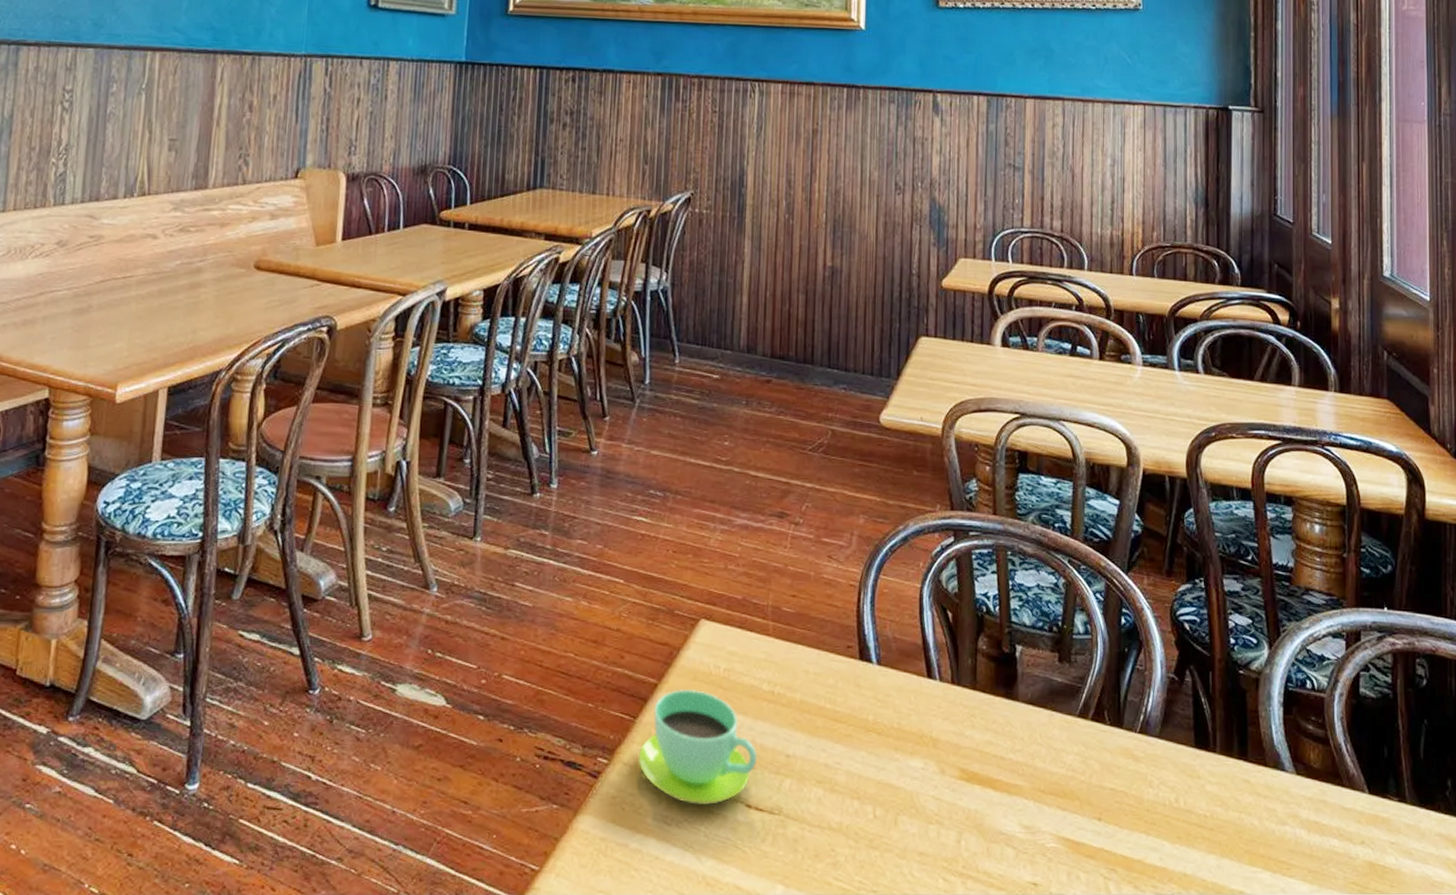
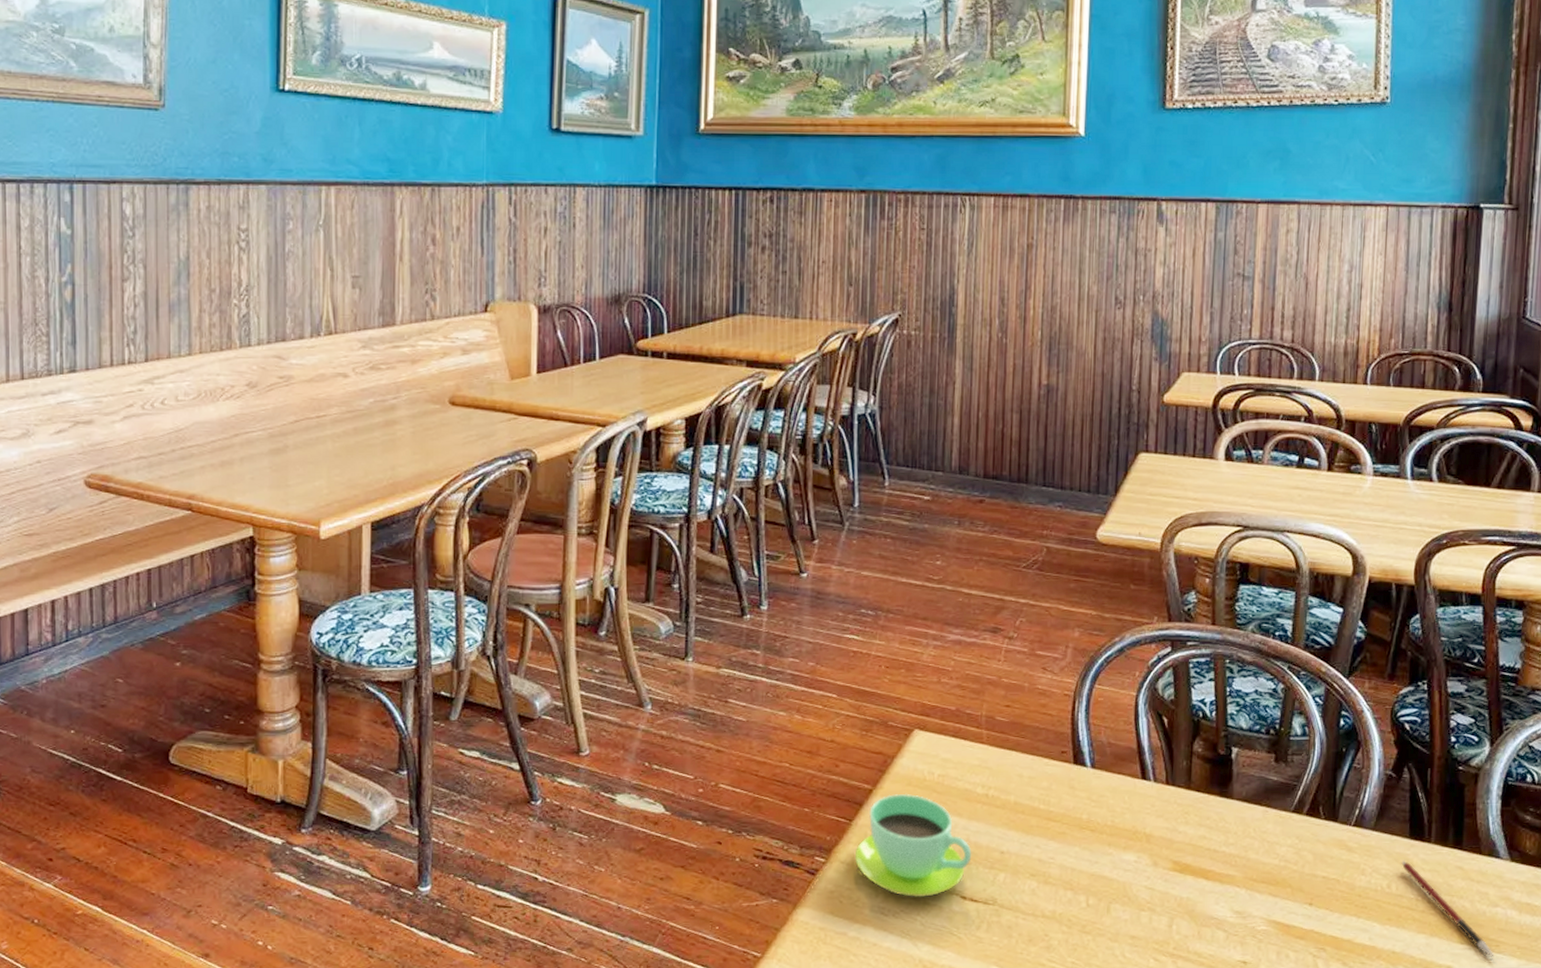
pen: none [1188,772,1286,882] -> present [1401,861,1494,957]

